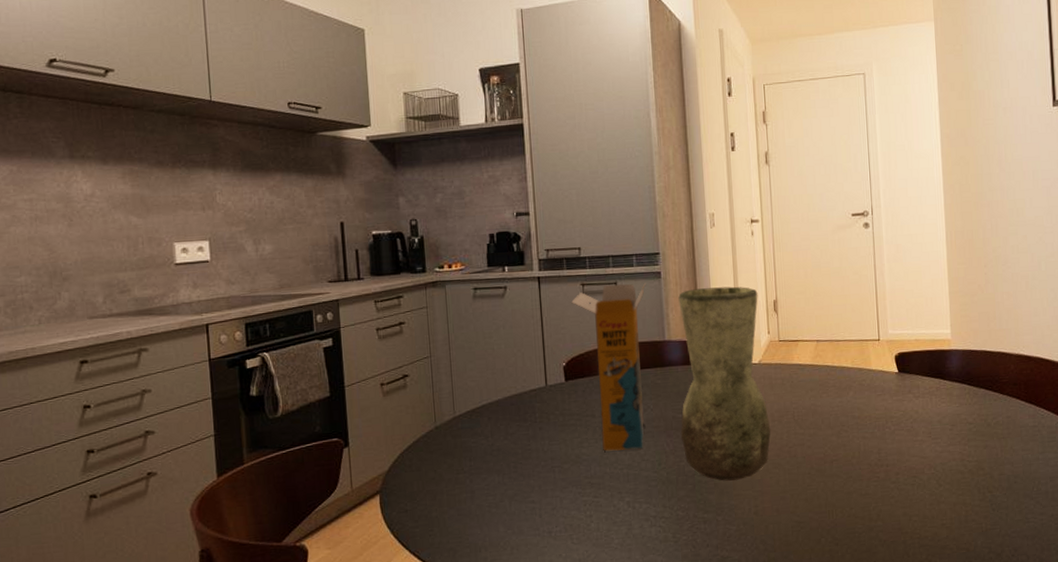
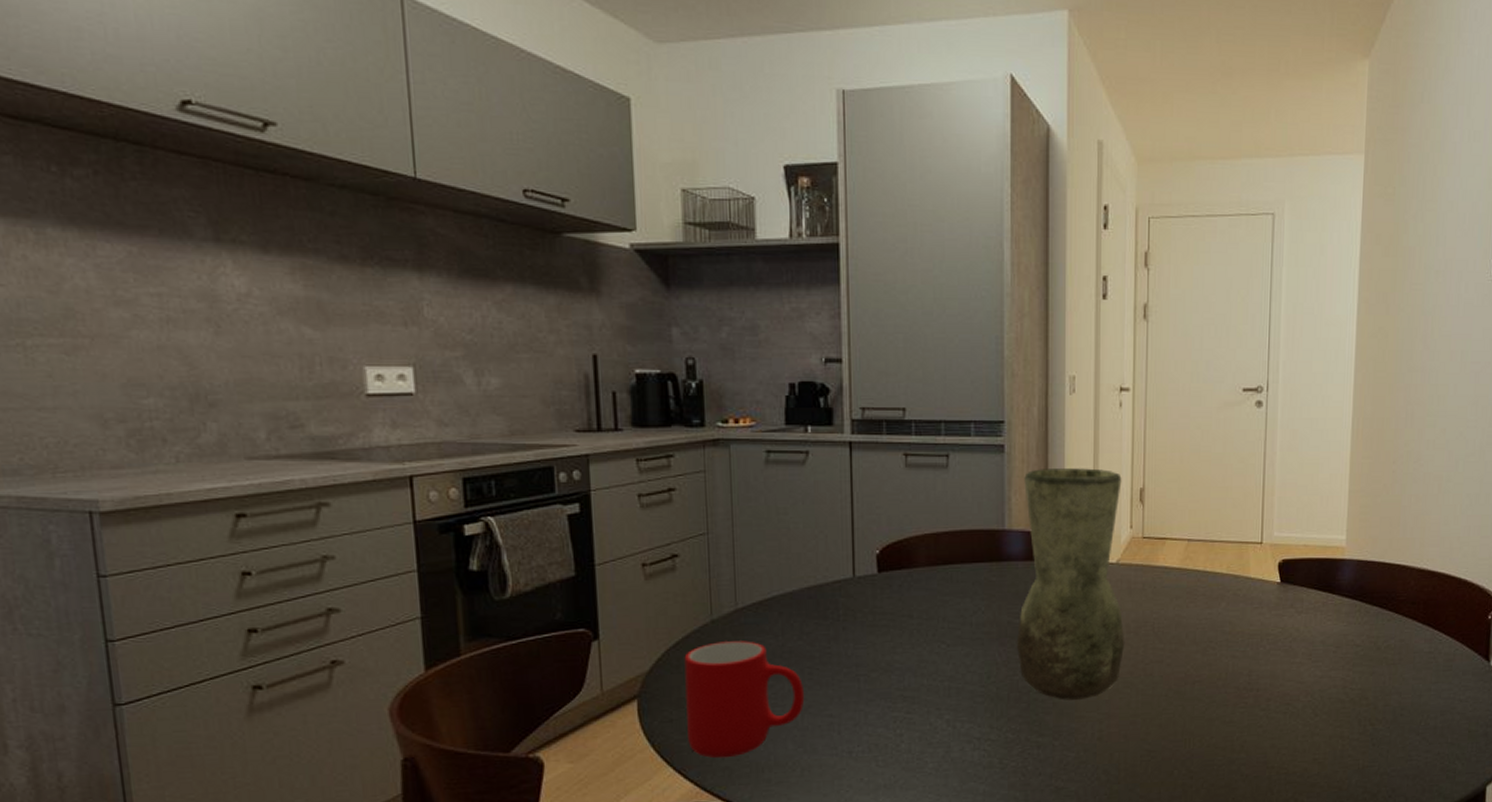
cup: none [415,442,512,542] -> present [684,641,805,759]
cereal box: present [571,283,646,451] -> none [890,456,985,659]

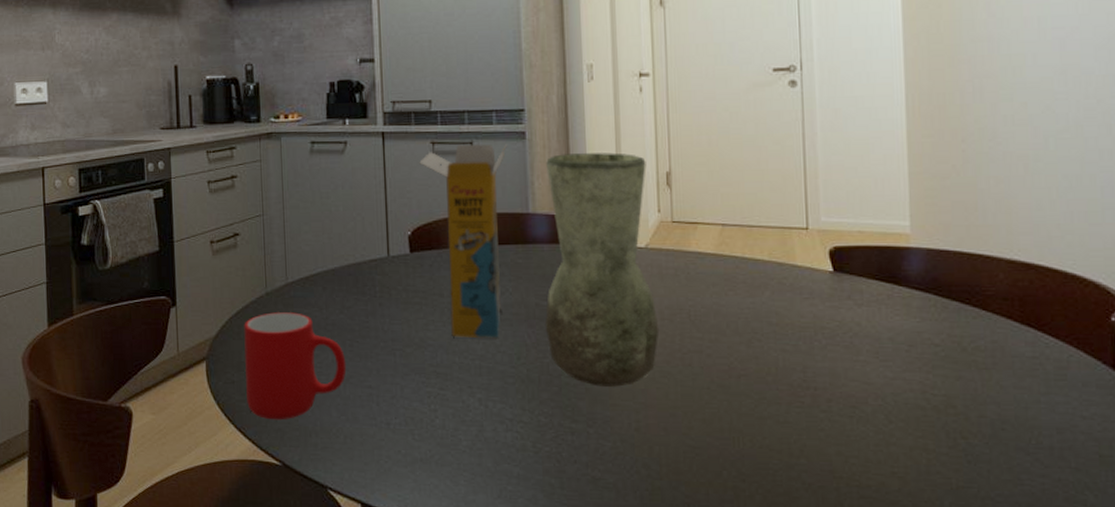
cereal box: none [890,456,985,659] -> present [419,144,507,338]

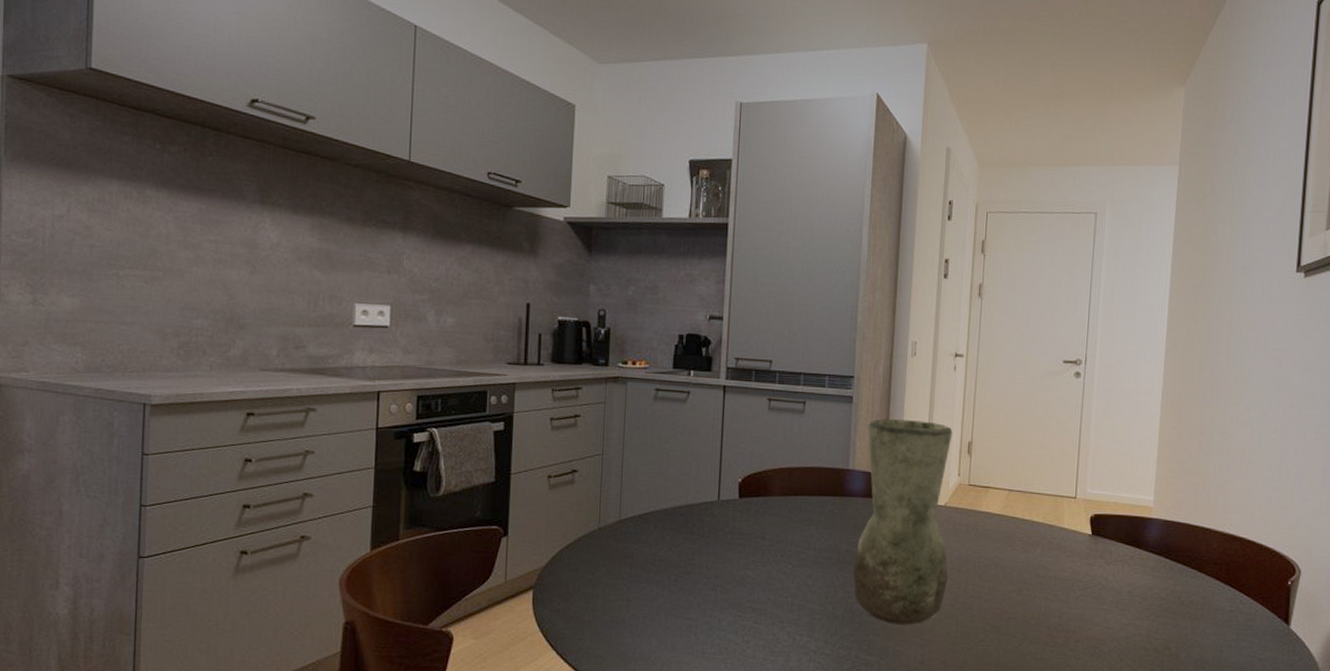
cup: present [244,312,347,420] -> none [570,546,670,648]
cereal box: present [419,144,507,338] -> none [755,403,835,579]

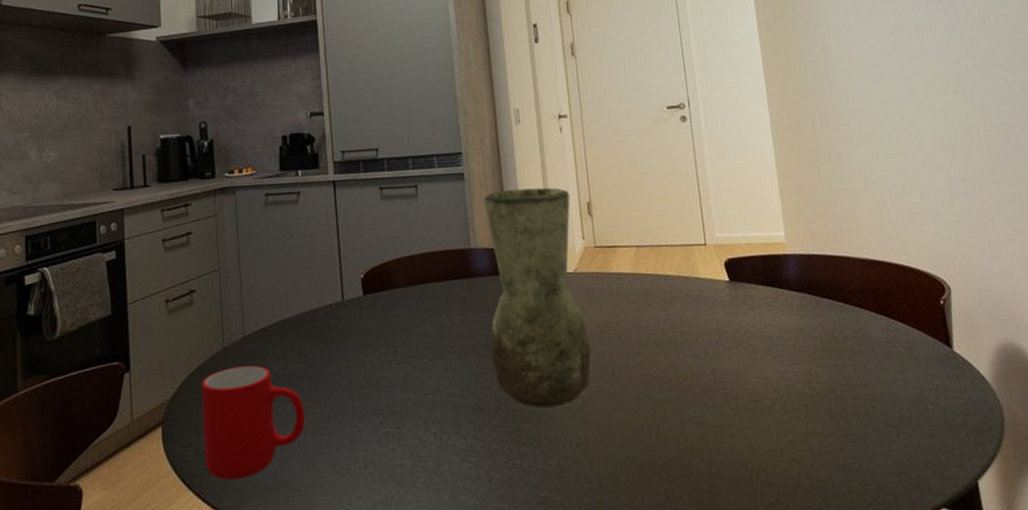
cup: none [570,546,670,648] -> present [201,365,306,481]

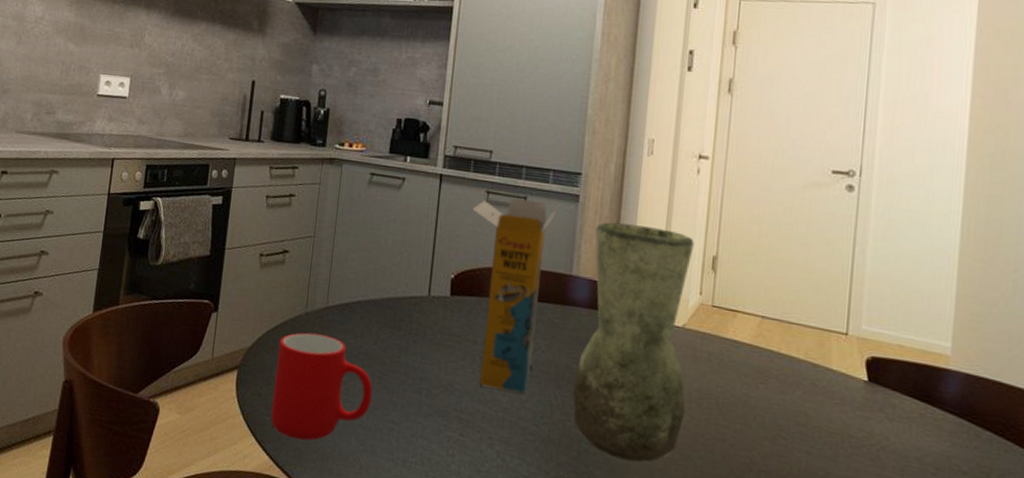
cereal box: none [369,186,450,375] -> present [472,197,560,393]

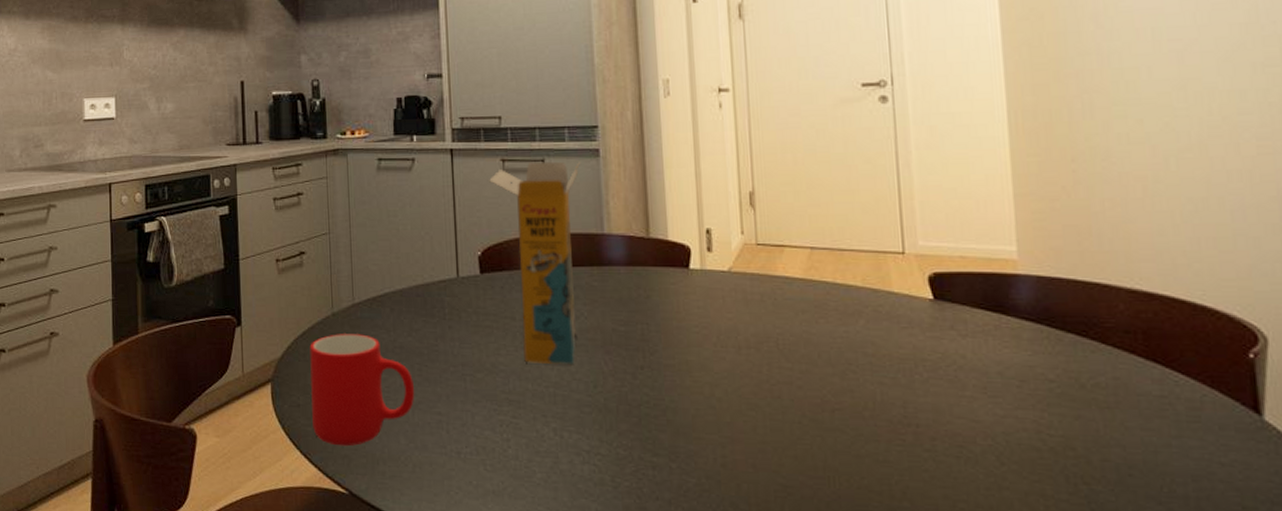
vase: present [572,222,694,462] -> none [621,171,746,419]

